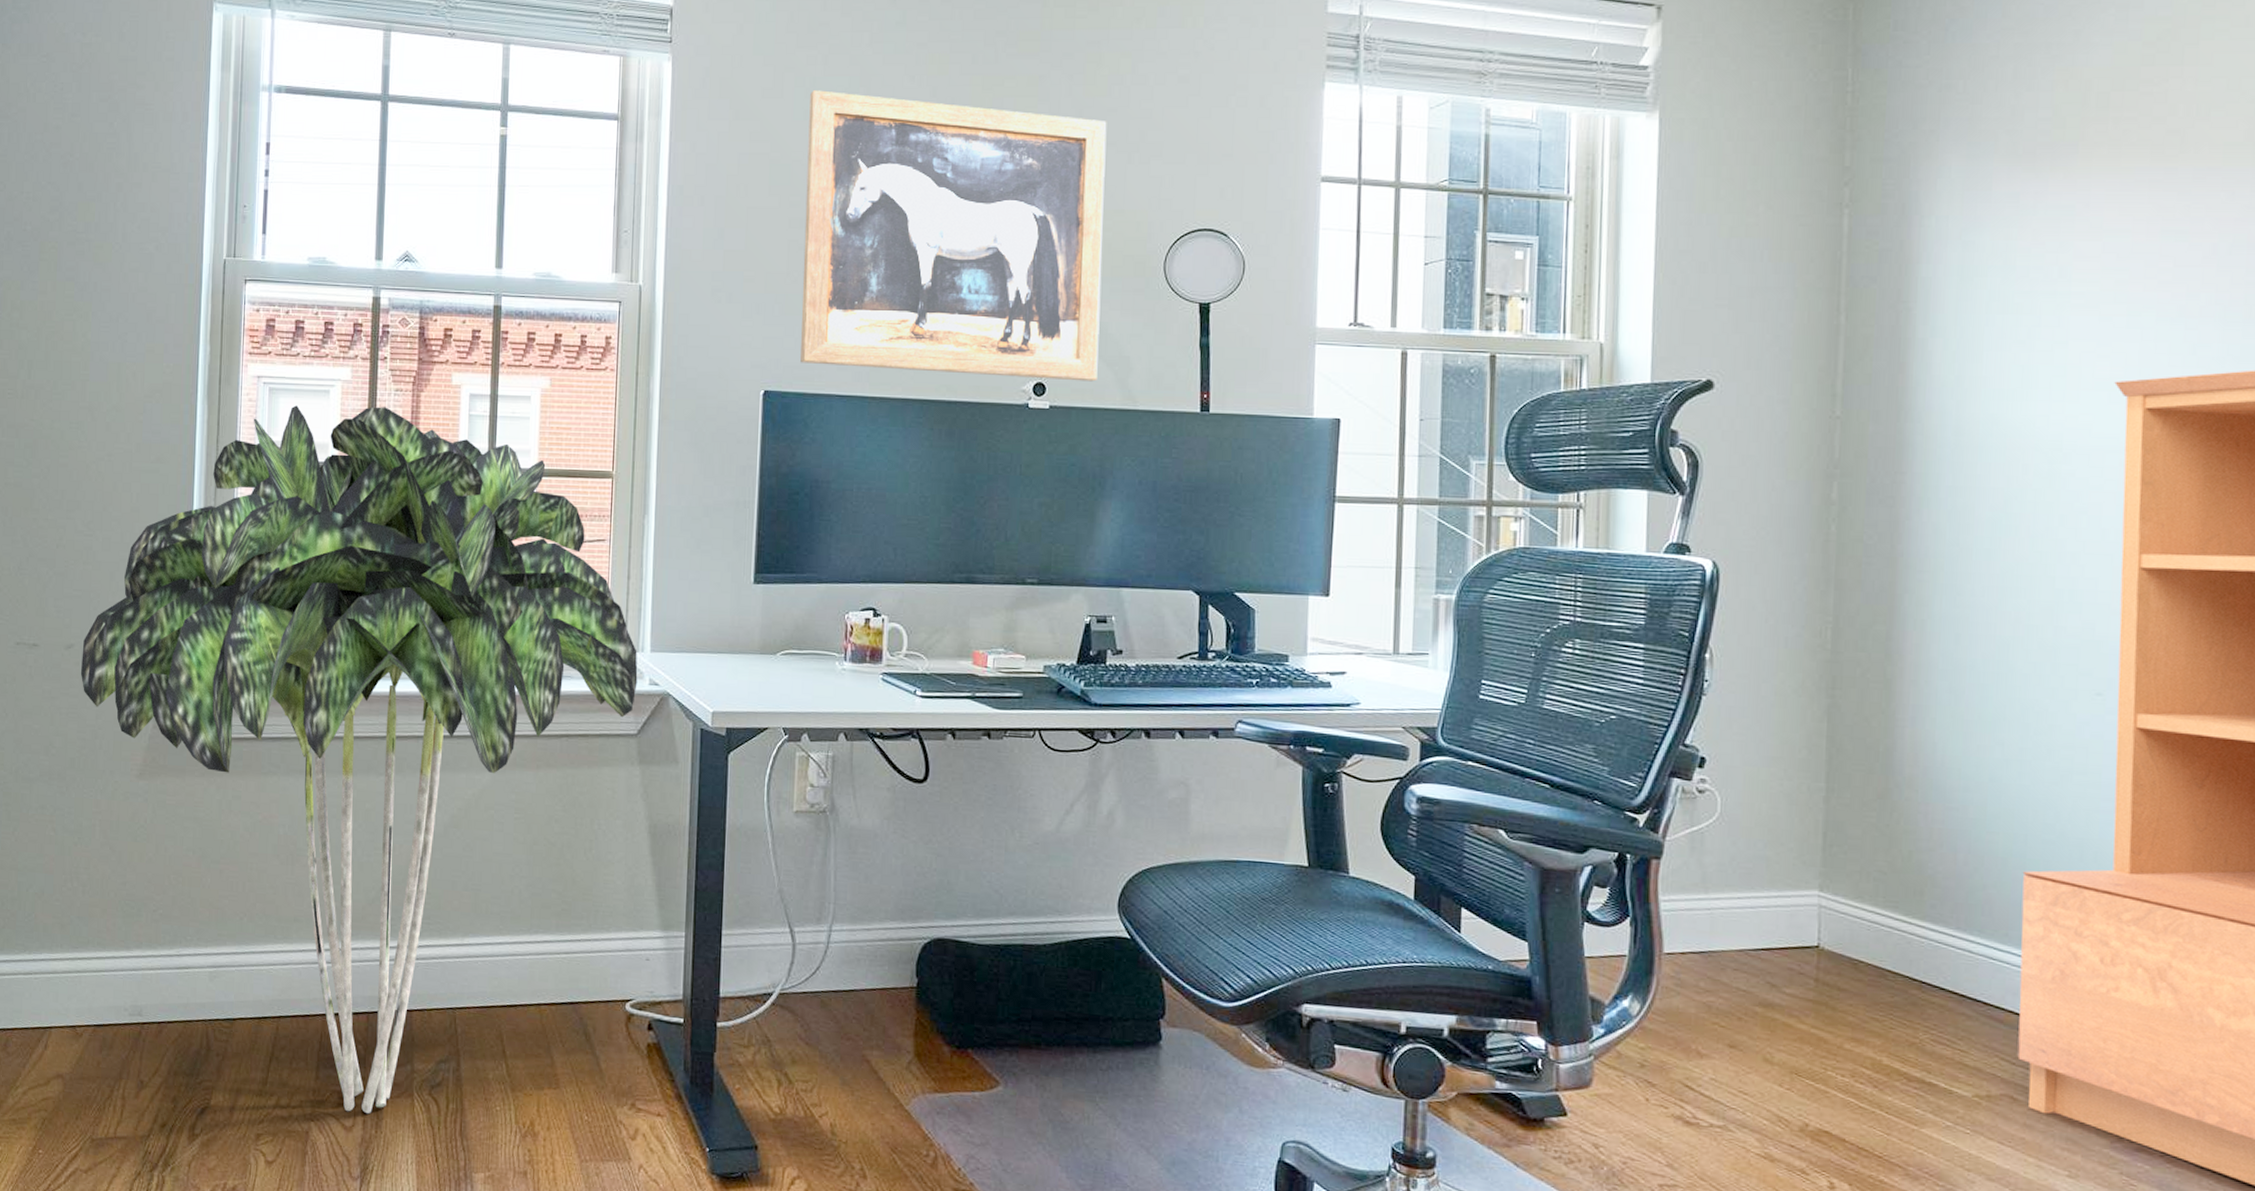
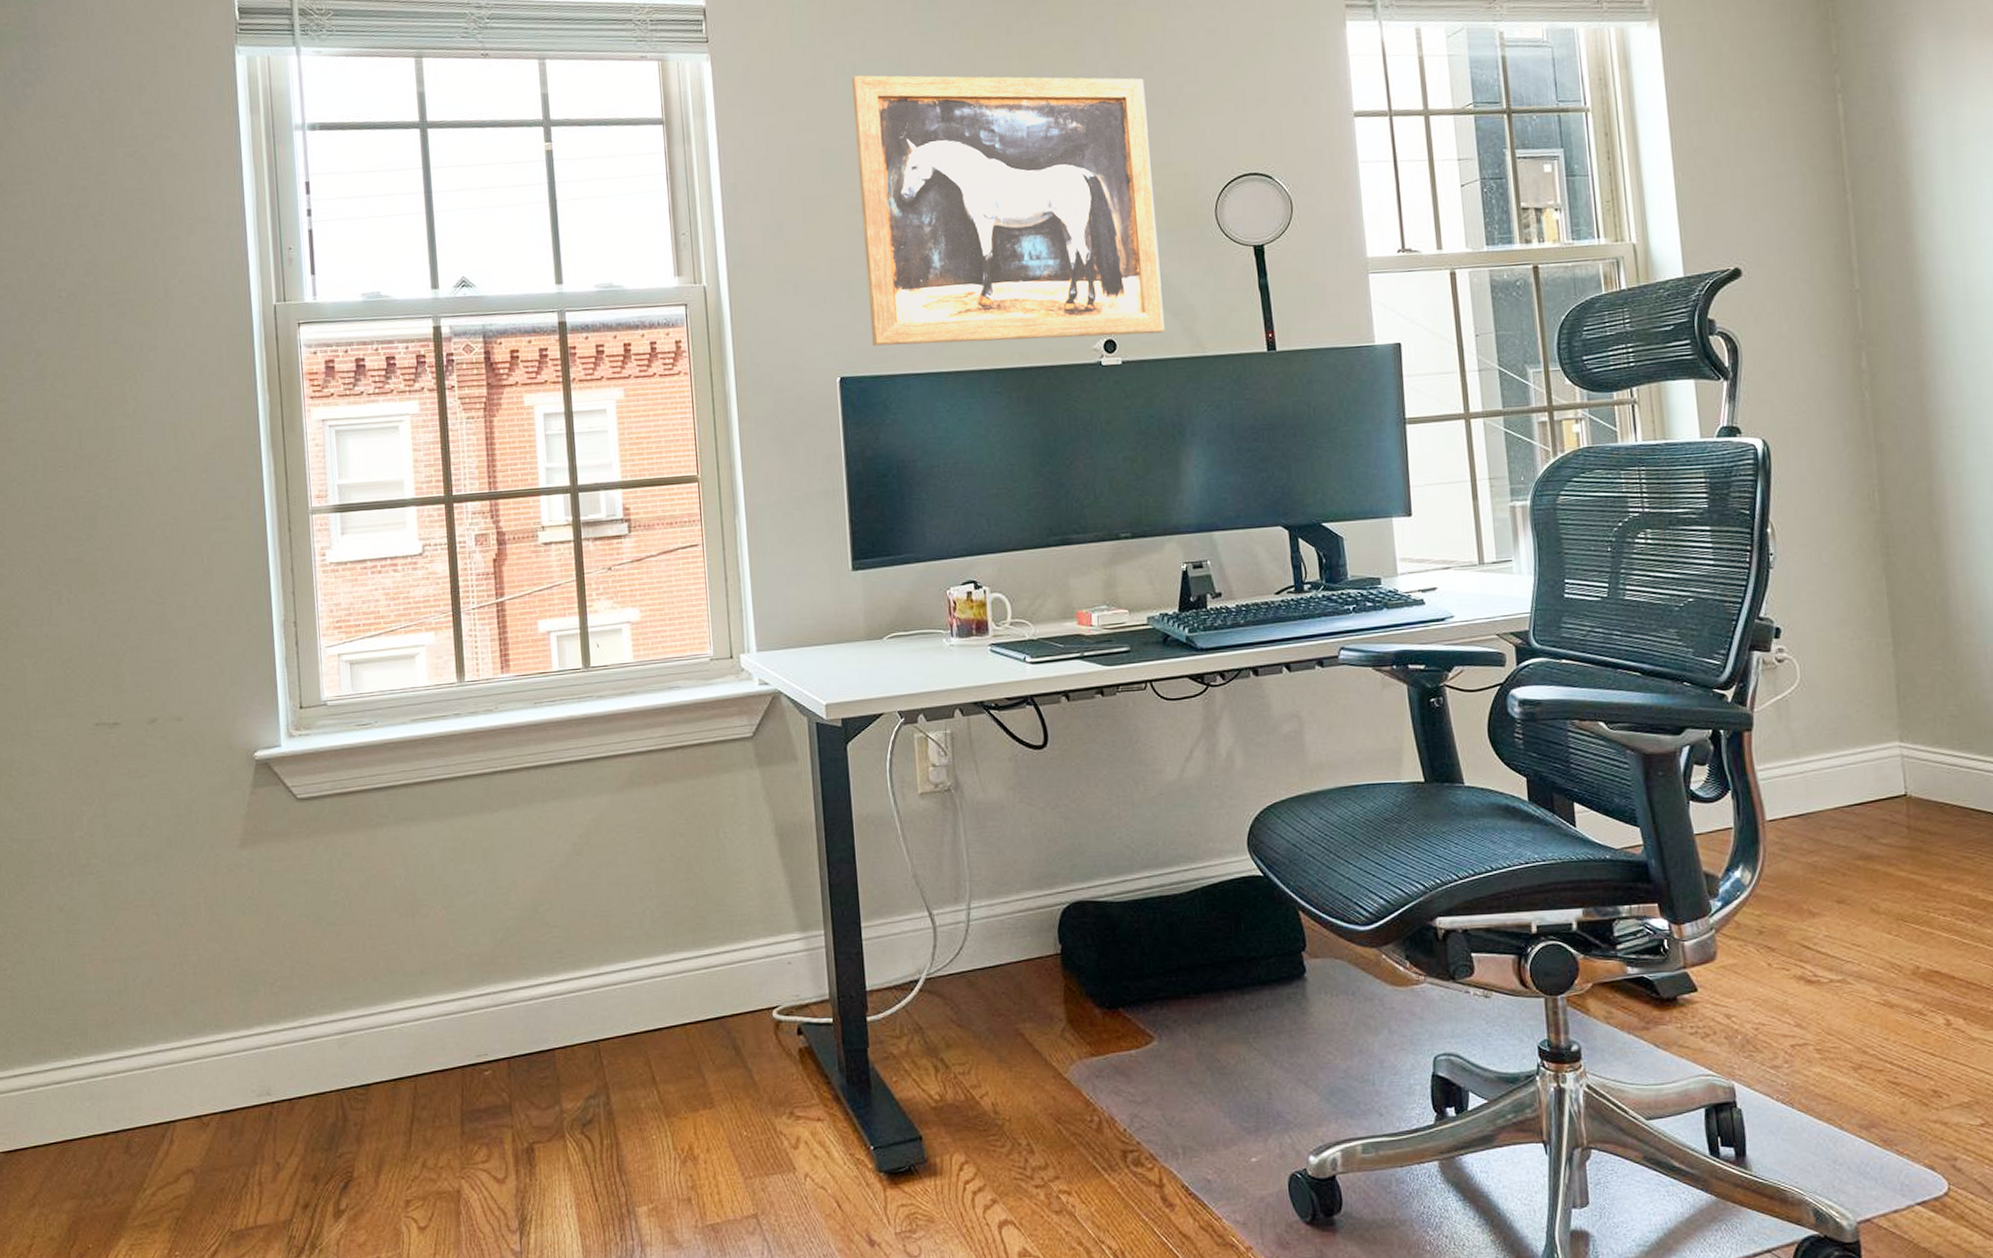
indoor plant: present [80,405,638,1114] -> none [166,436,747,1164]

